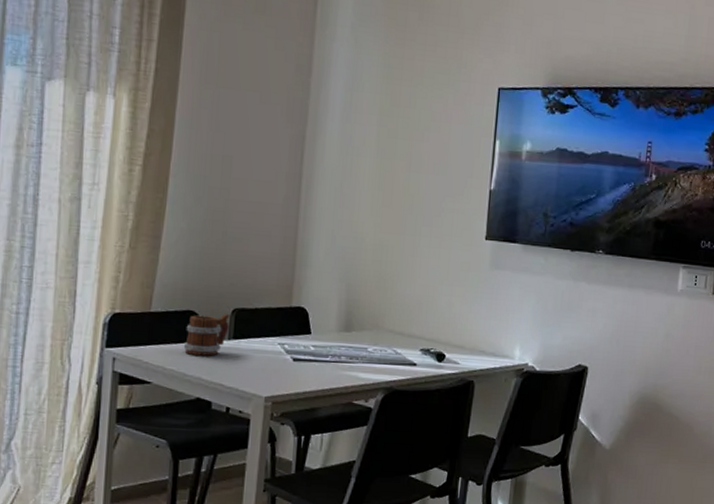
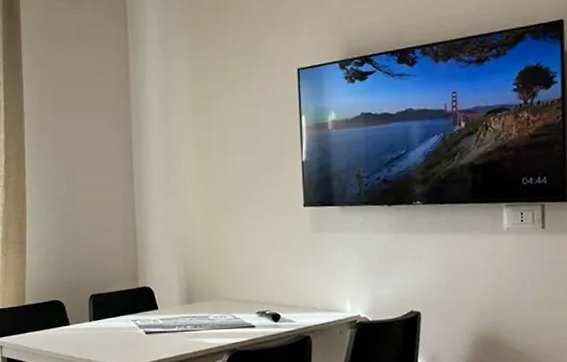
mug: present [183,313,230,356] -> none [54,299,89,337]

